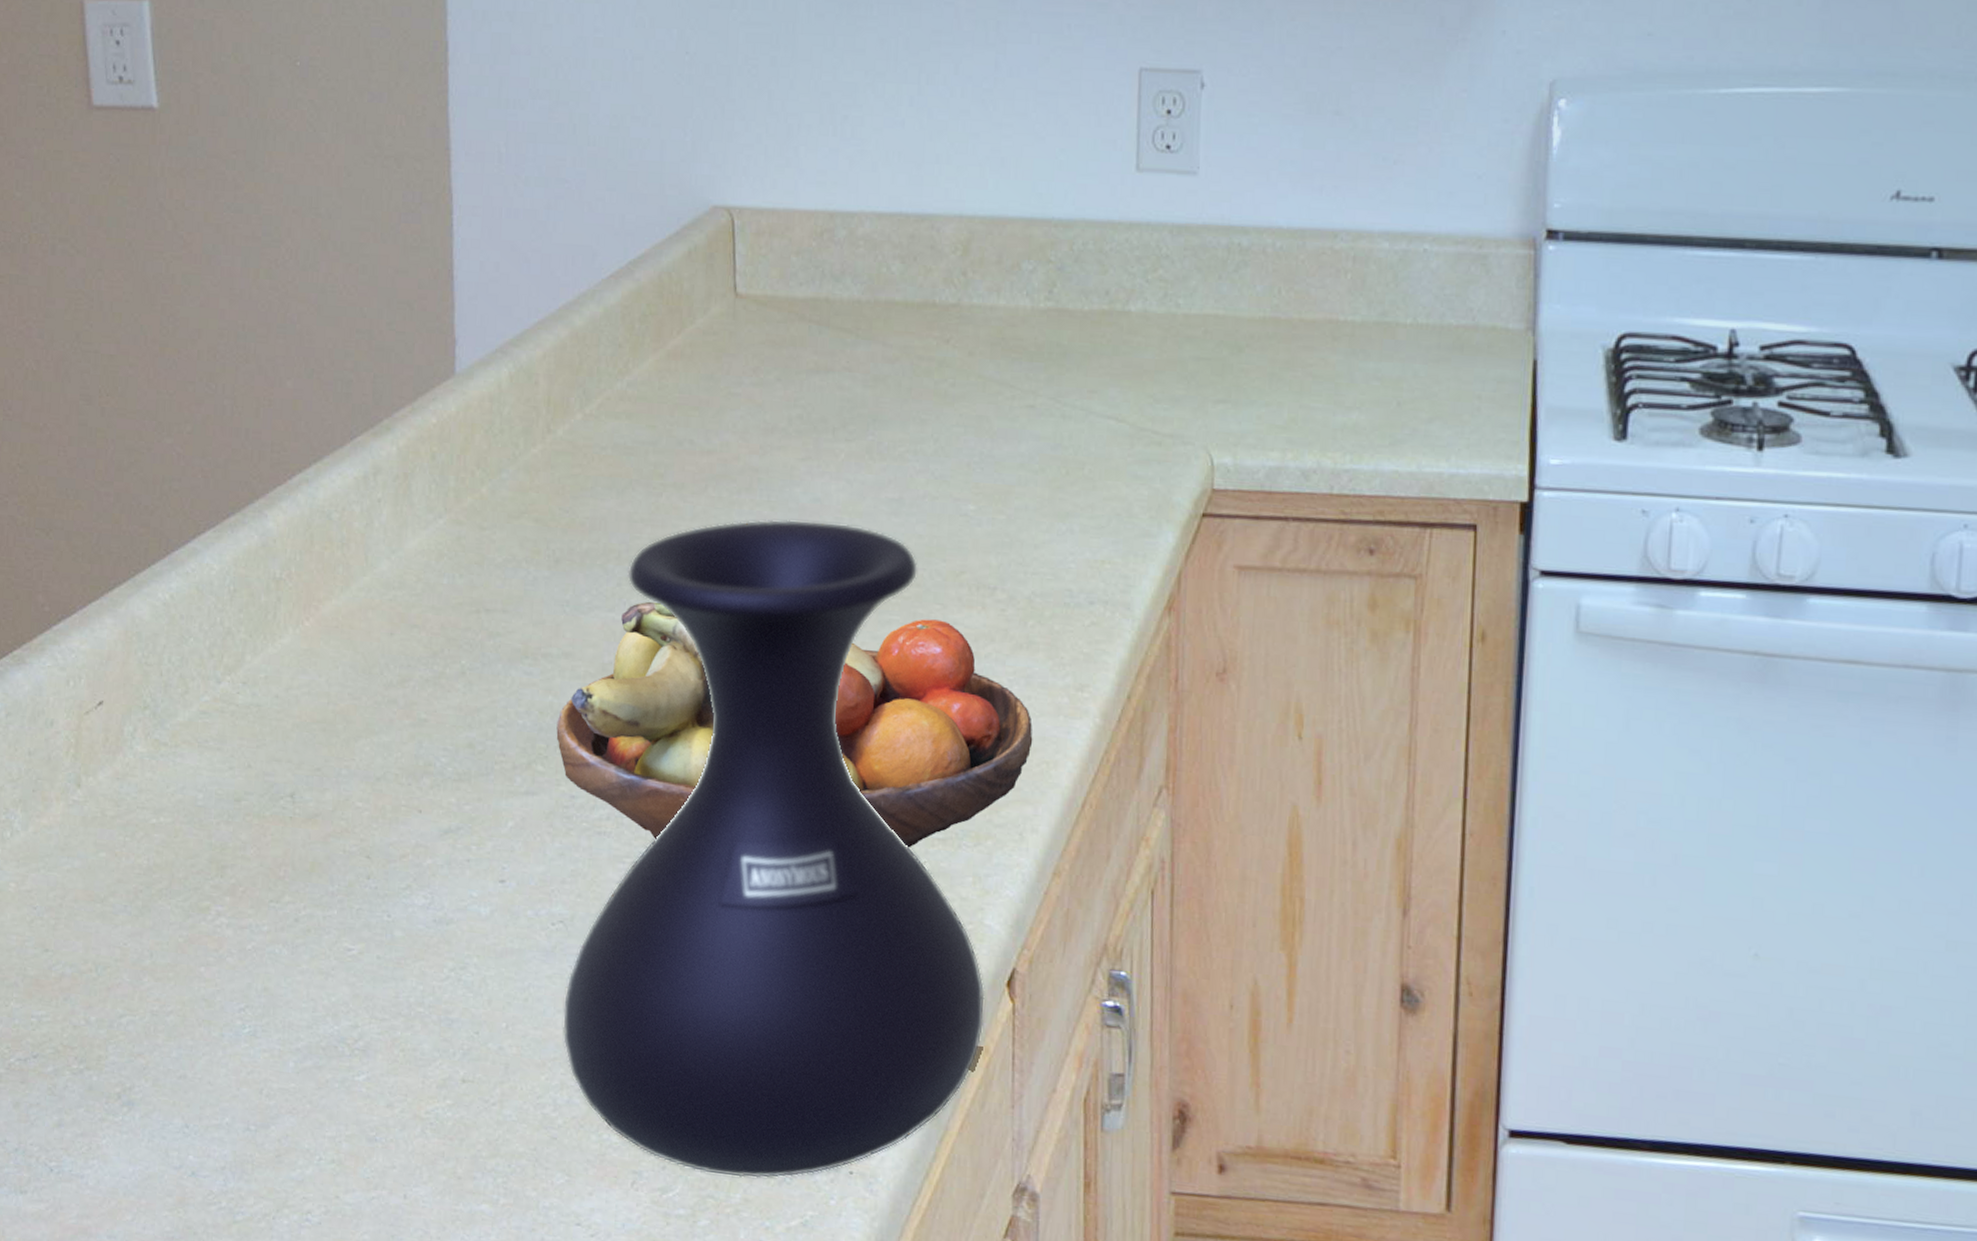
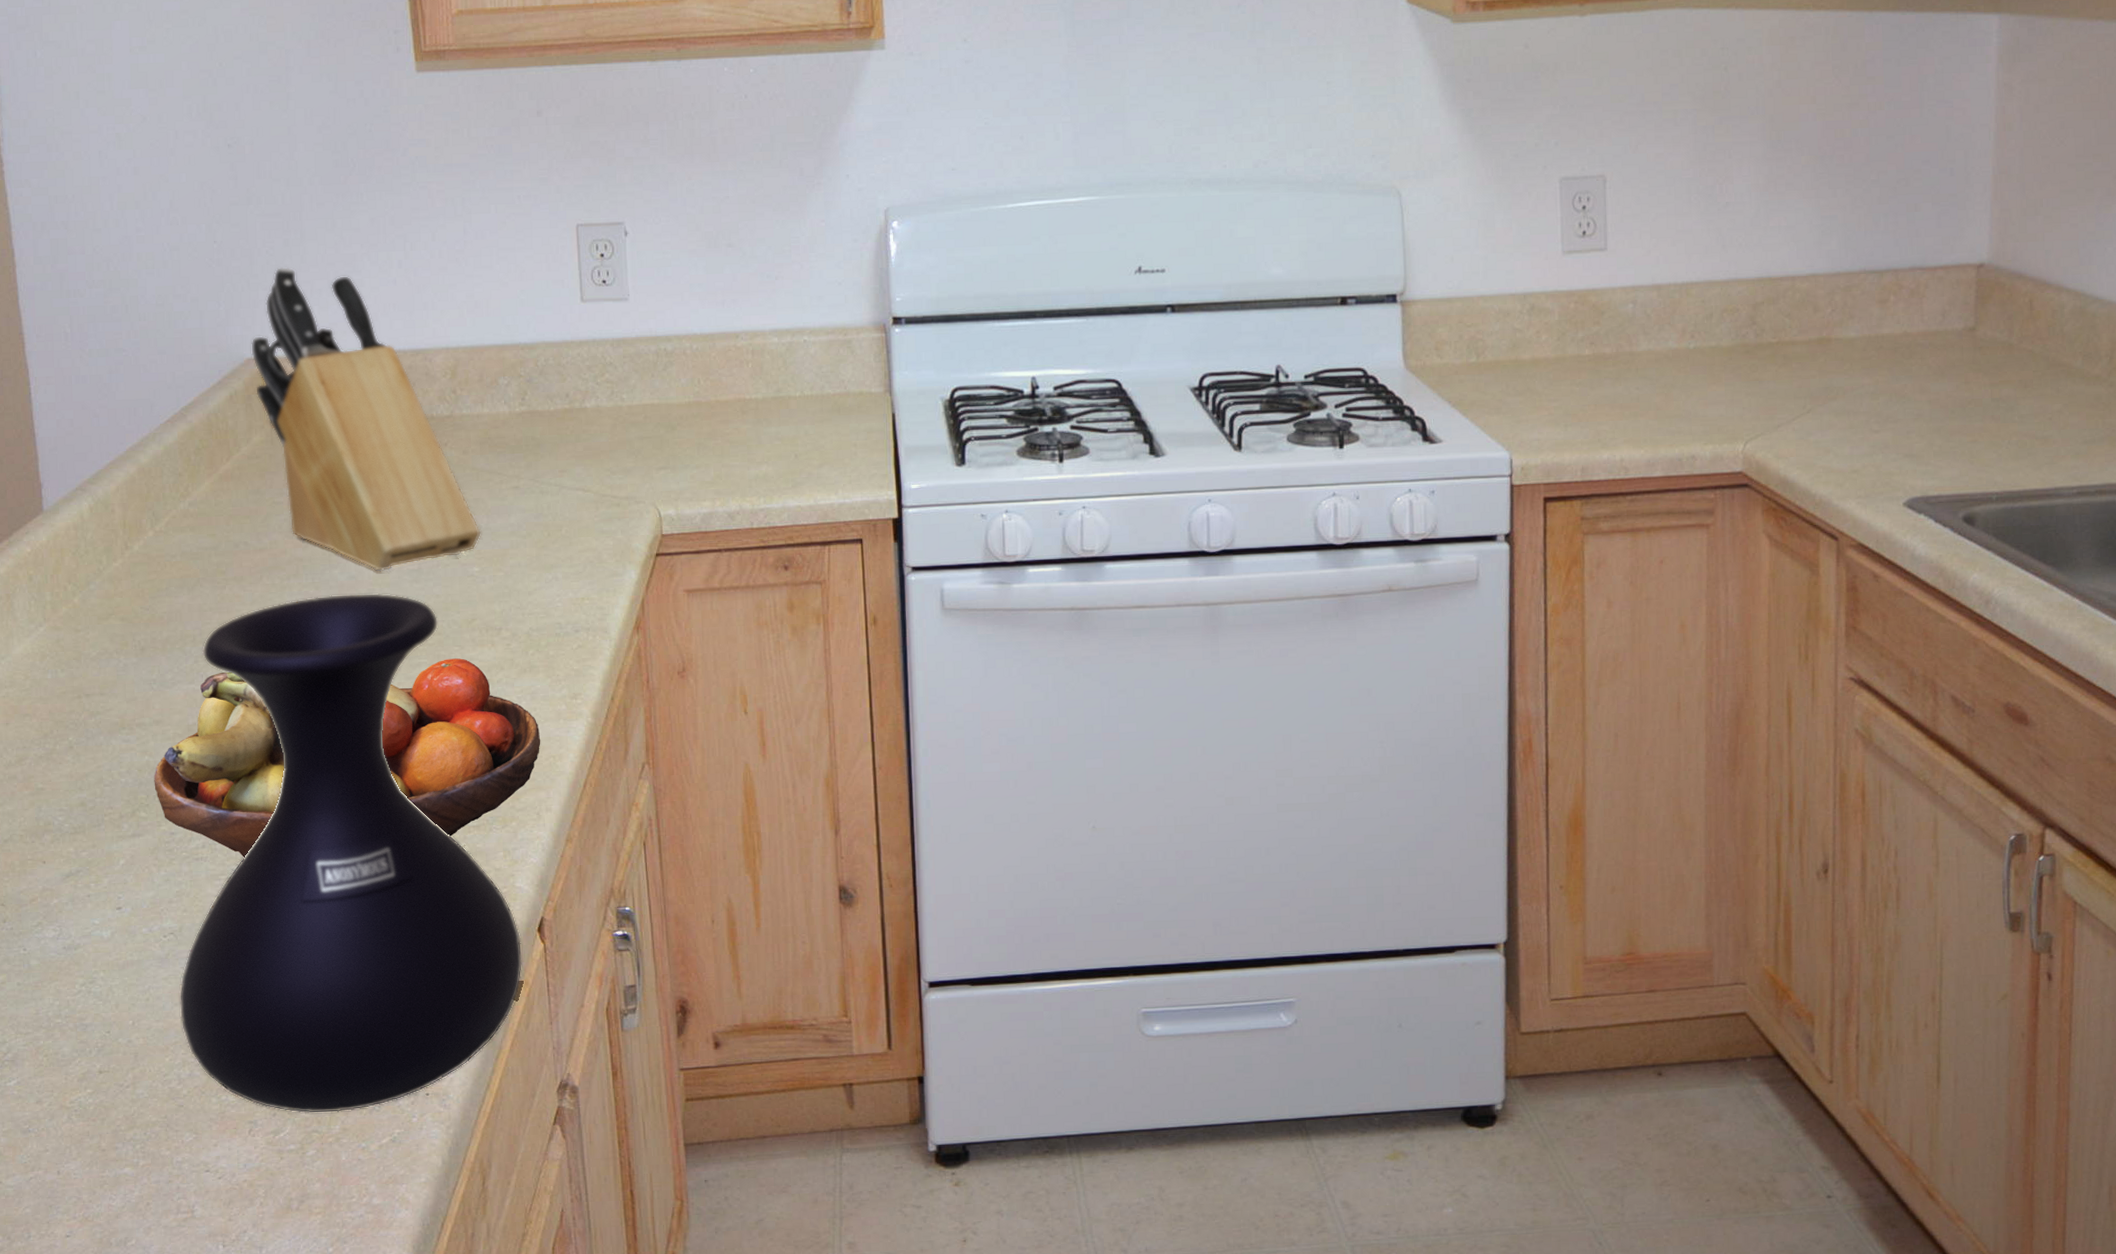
knife block: none [718,91,982,498] -> present [251,266,481,572]

